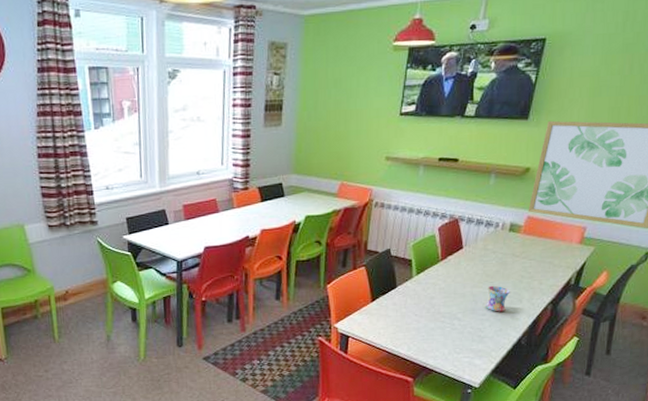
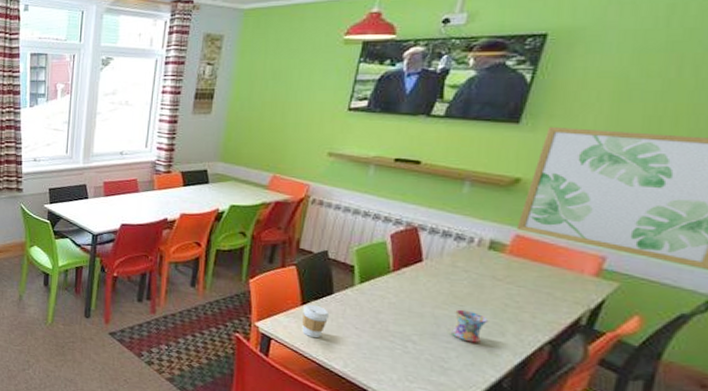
coffee cup: none [373,299,395,330] -> present [302,304,330,339]

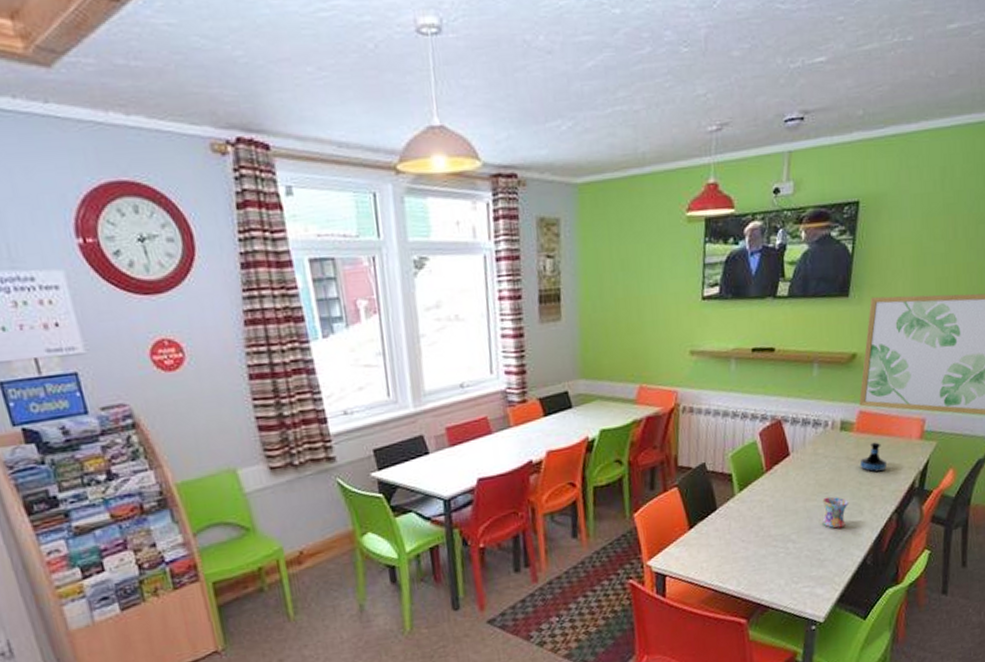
coffee cup: present [302,304,330,339] -> none [691,526,718,563]
tequila bottle: none [508,268,544,299] -> present [859,442,887,473]

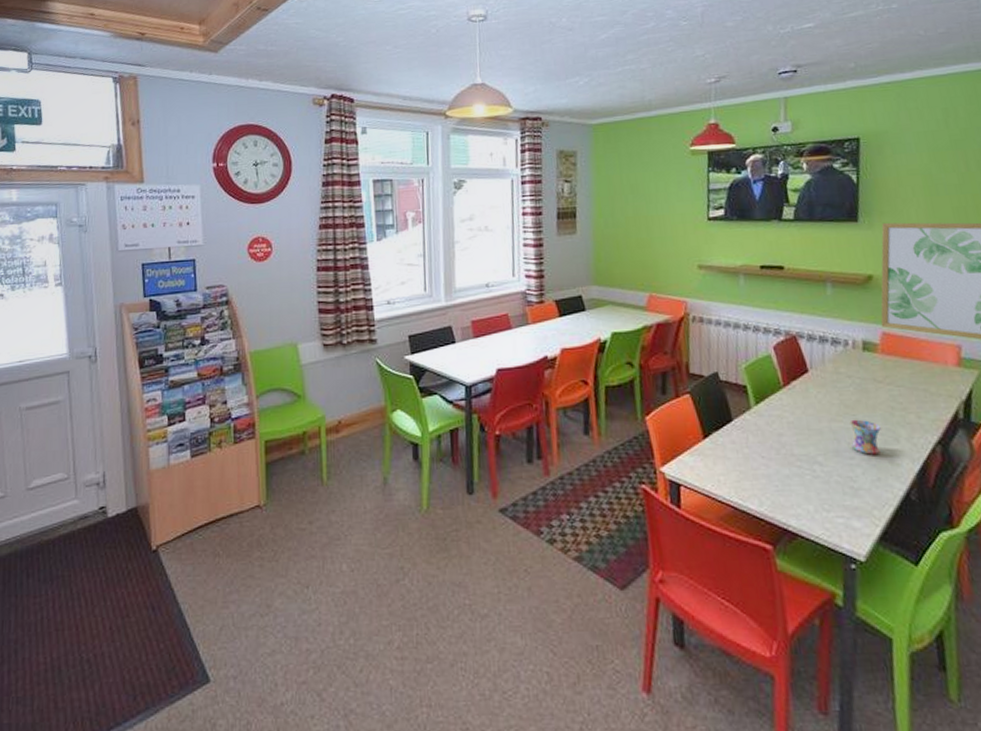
tequila bottle: present [859,442,887,473] -> none [889,365,922,398]

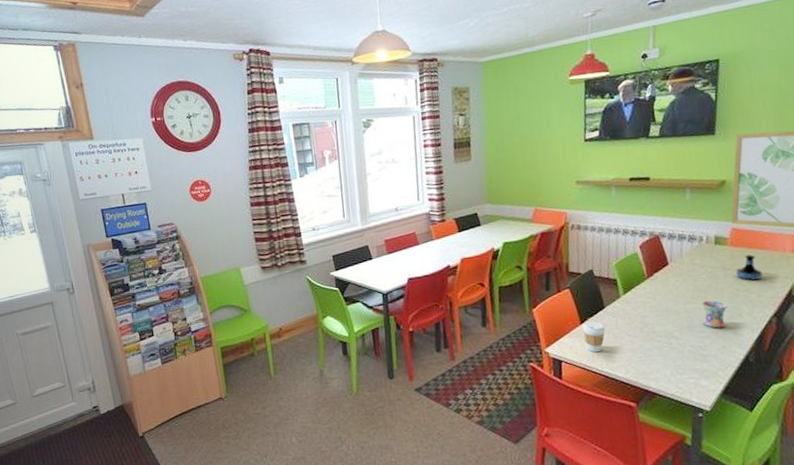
coffee cup: none [706,436,735,477] -> present [582,321,606,353]
tequila bottle: none [889,365,922,398] -> present [735,254,763,281]

